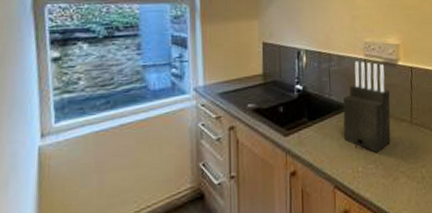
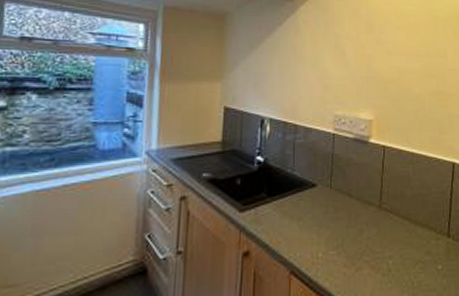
knife block: present [343,61,391,153] -> none [304,135,358,239]

